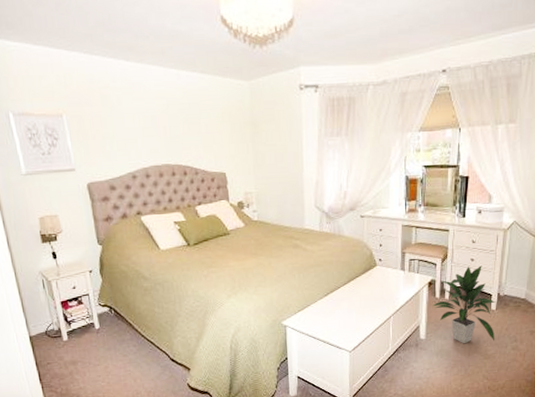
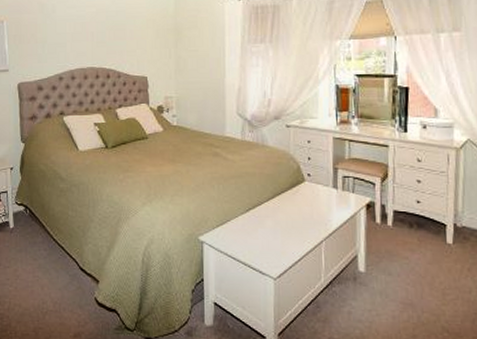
indoor plant: present [432,266,496,344] -> none [372,189,454,283]

